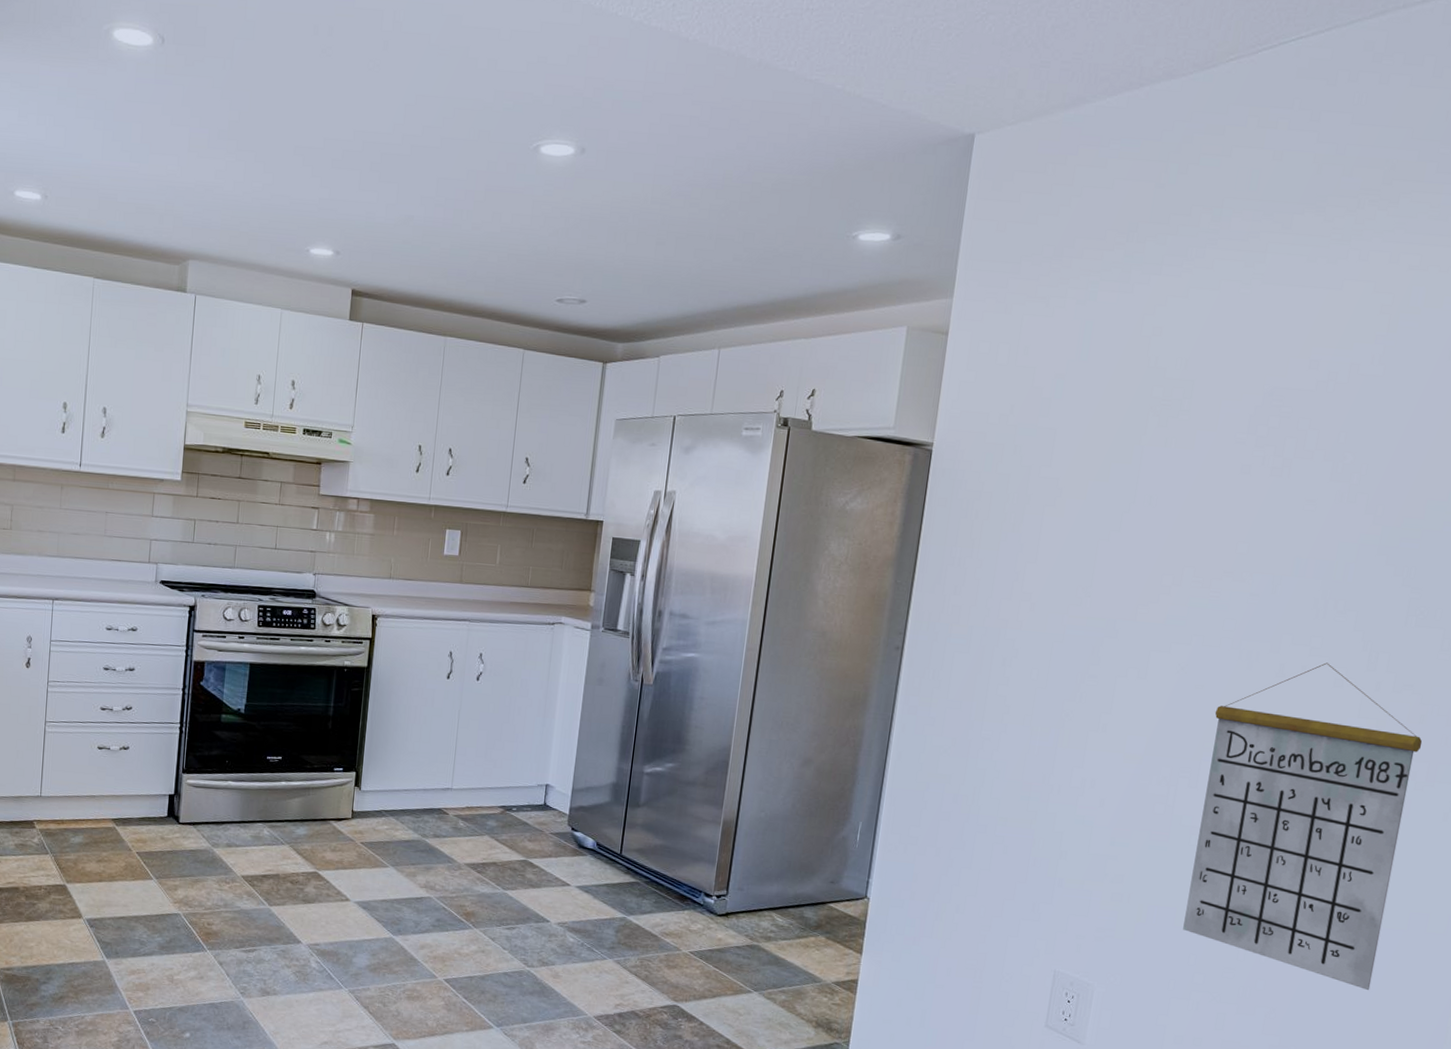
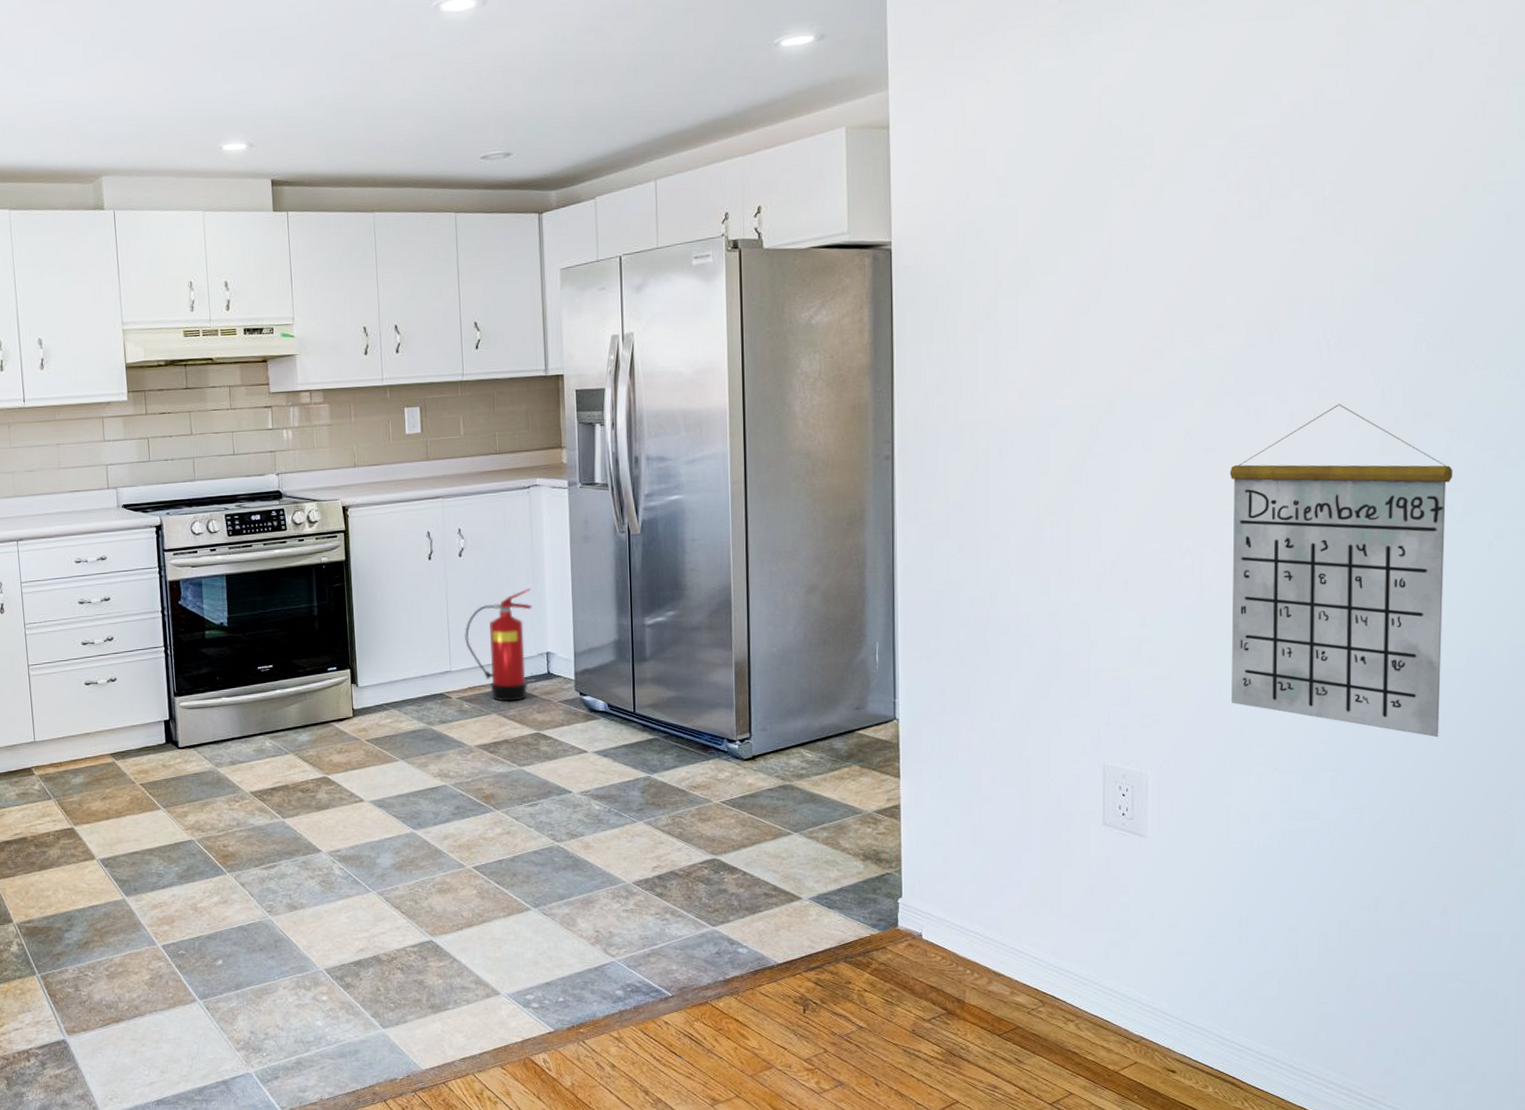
fire extinguisher: none [470,720,541,827] -> present [465,588,532,702]

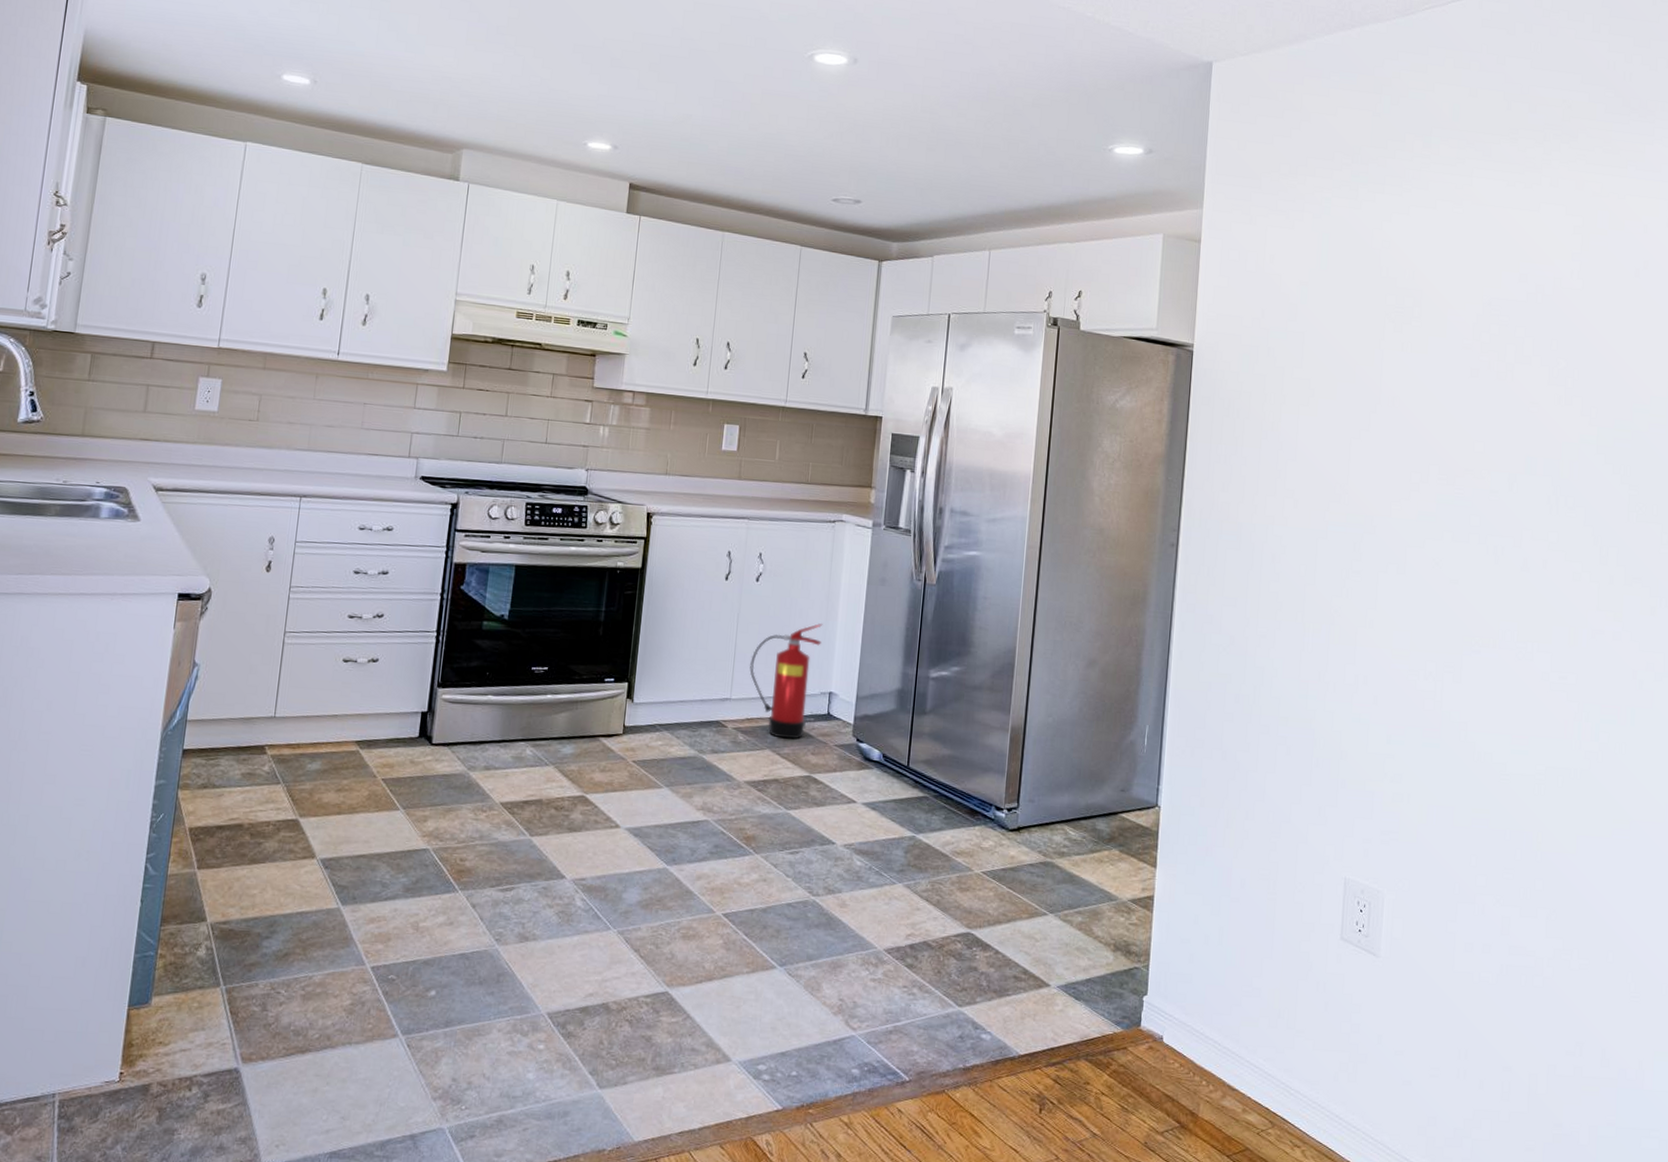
calendar: present [1229,404,1453,738] -> none [1462,557,1656,887]

